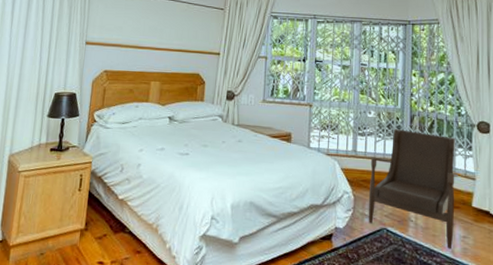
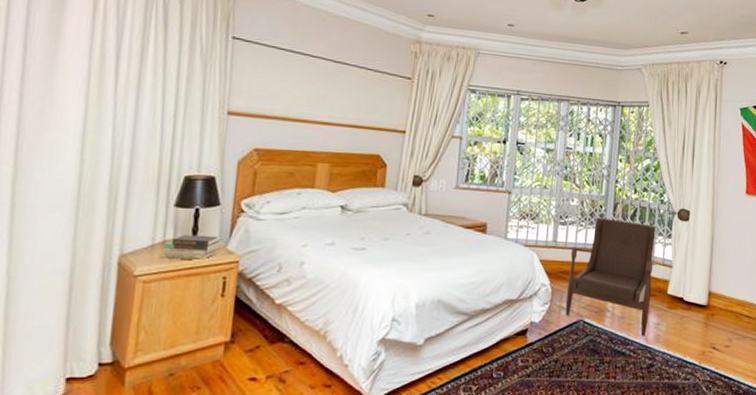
books: none [36,139,80,160] -> present [160,234,222,260]

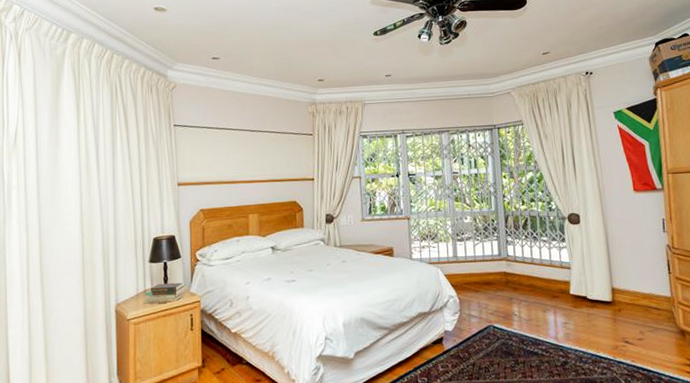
armchair: present [565,217,657,337] -> none [471,230,556,336]

